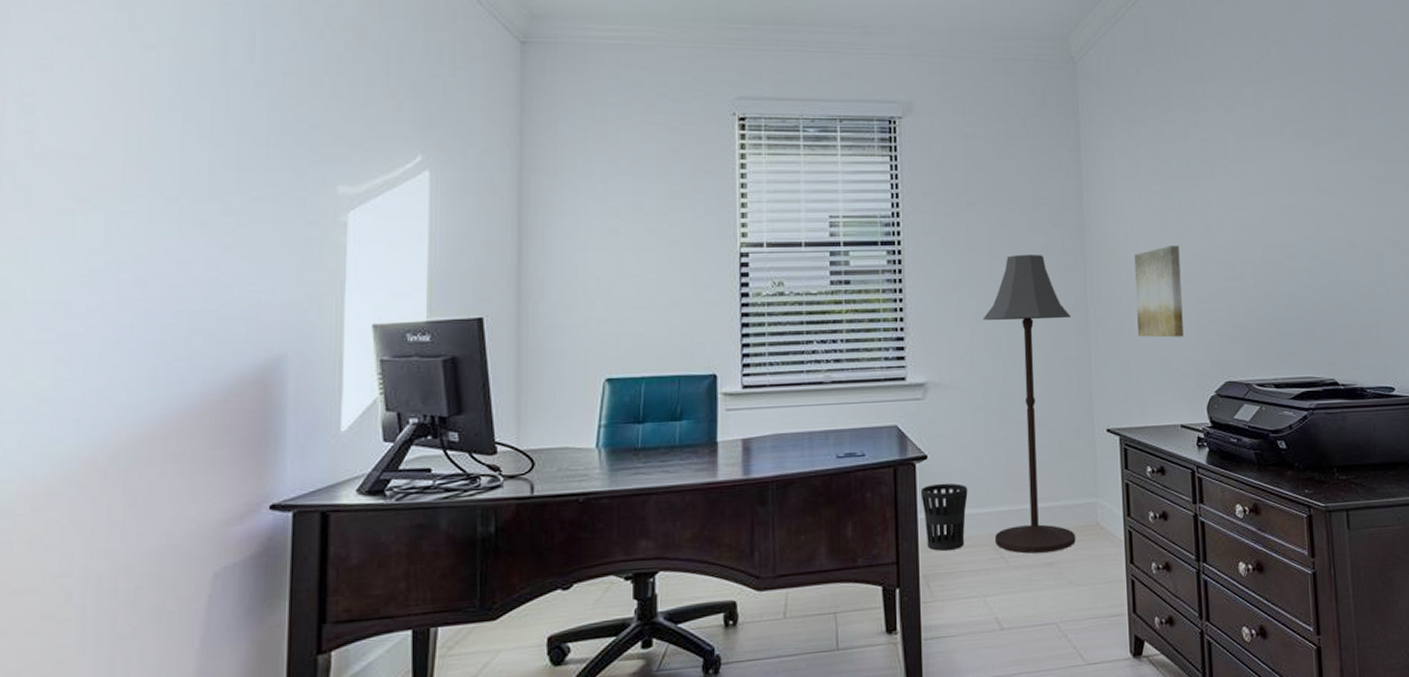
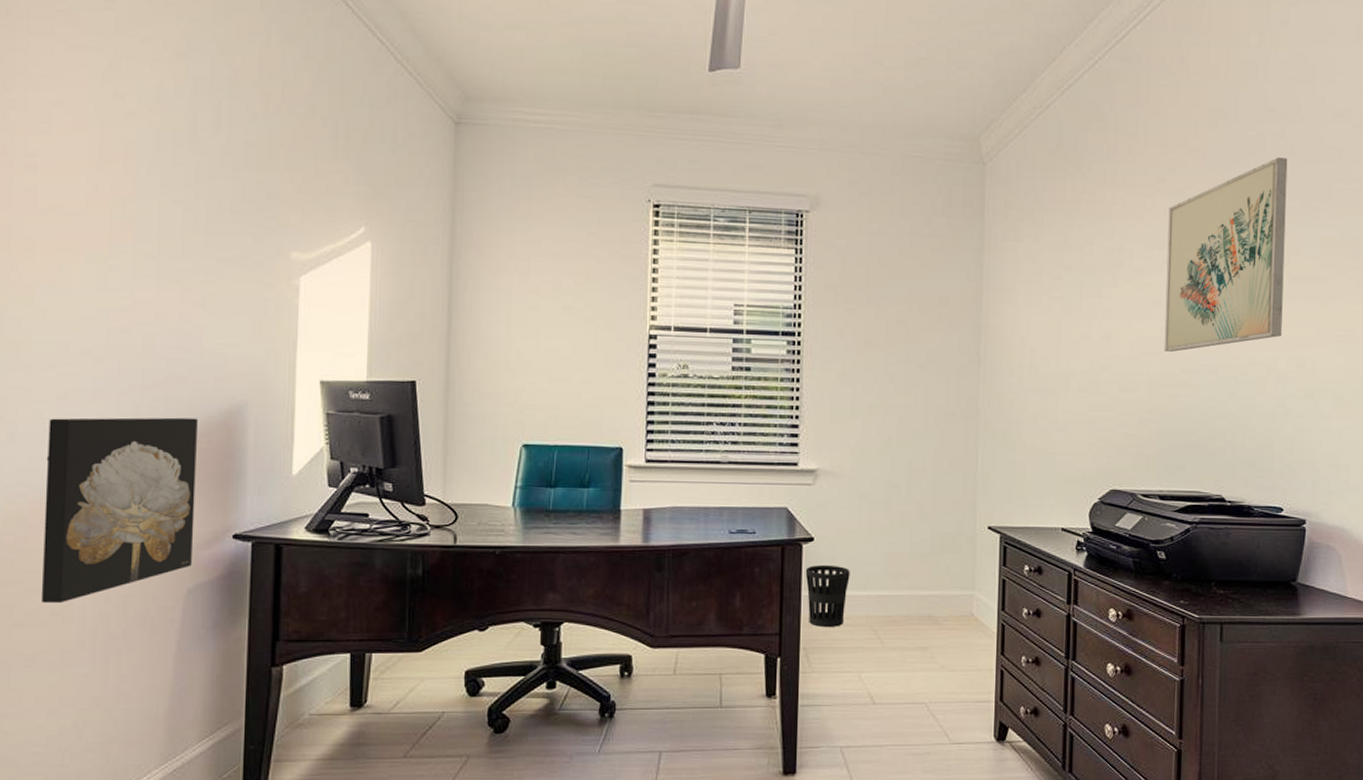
wall art: none [29,376,229,606] -> present [40,417,199,604]
floor lamp: present [983,254,1076,554] -> none [873,352,962,638]
wall art: present [1134,245,1184,338] -> none [1026,352,1075,443]
wall art: none [1257,46,1375,239] -> present [1164,157,1288,352]

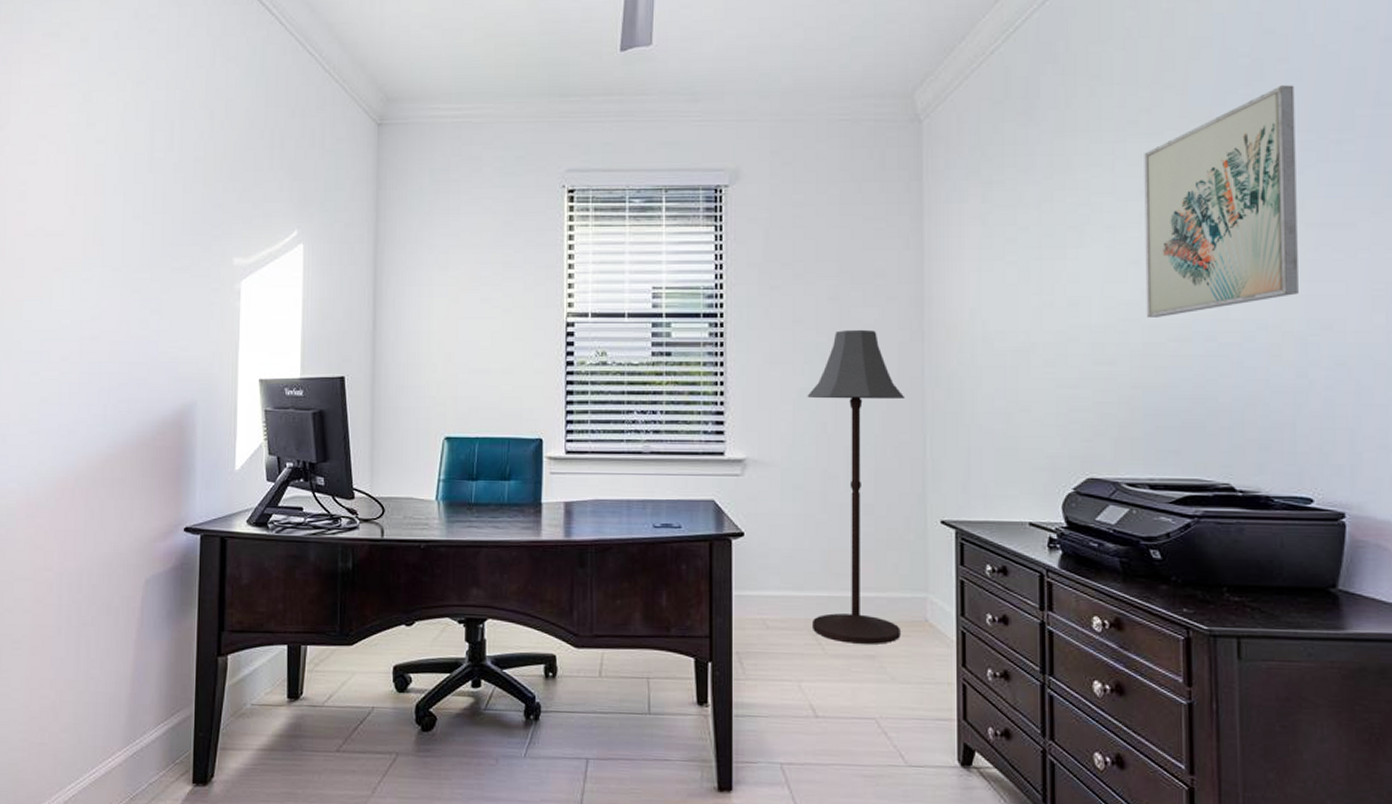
wall art: present [40,417,199,604] -> none [26,417,155,591]
wastebasket: present [805,564,850,627] -> none [736,562,785,630]
floor lamp: none [873,352,962,638] -> present [807,329,906,645]

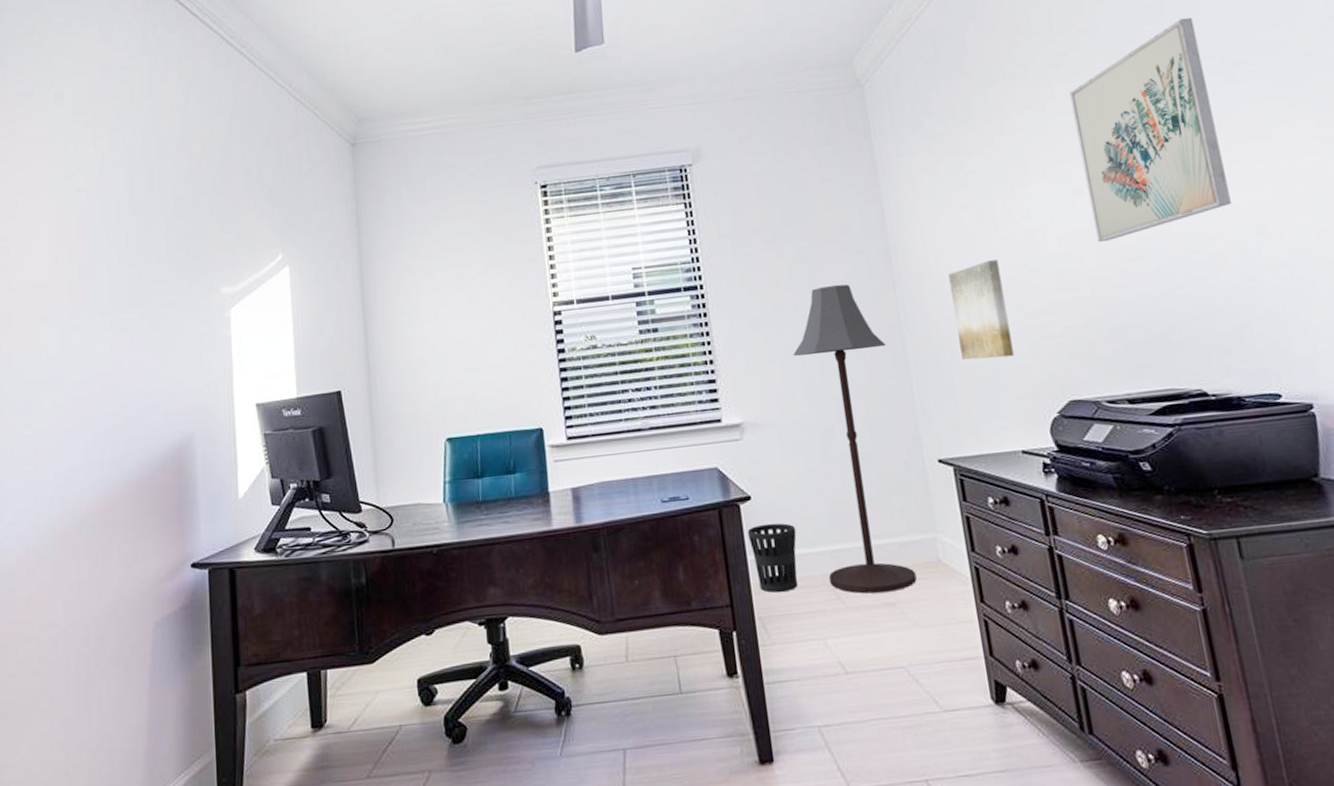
wastebasket: none [736,562,785,630] -> present [747,523,798,593]
wall art: none [982,323,1037,426] -> present [948,259,1014,361]

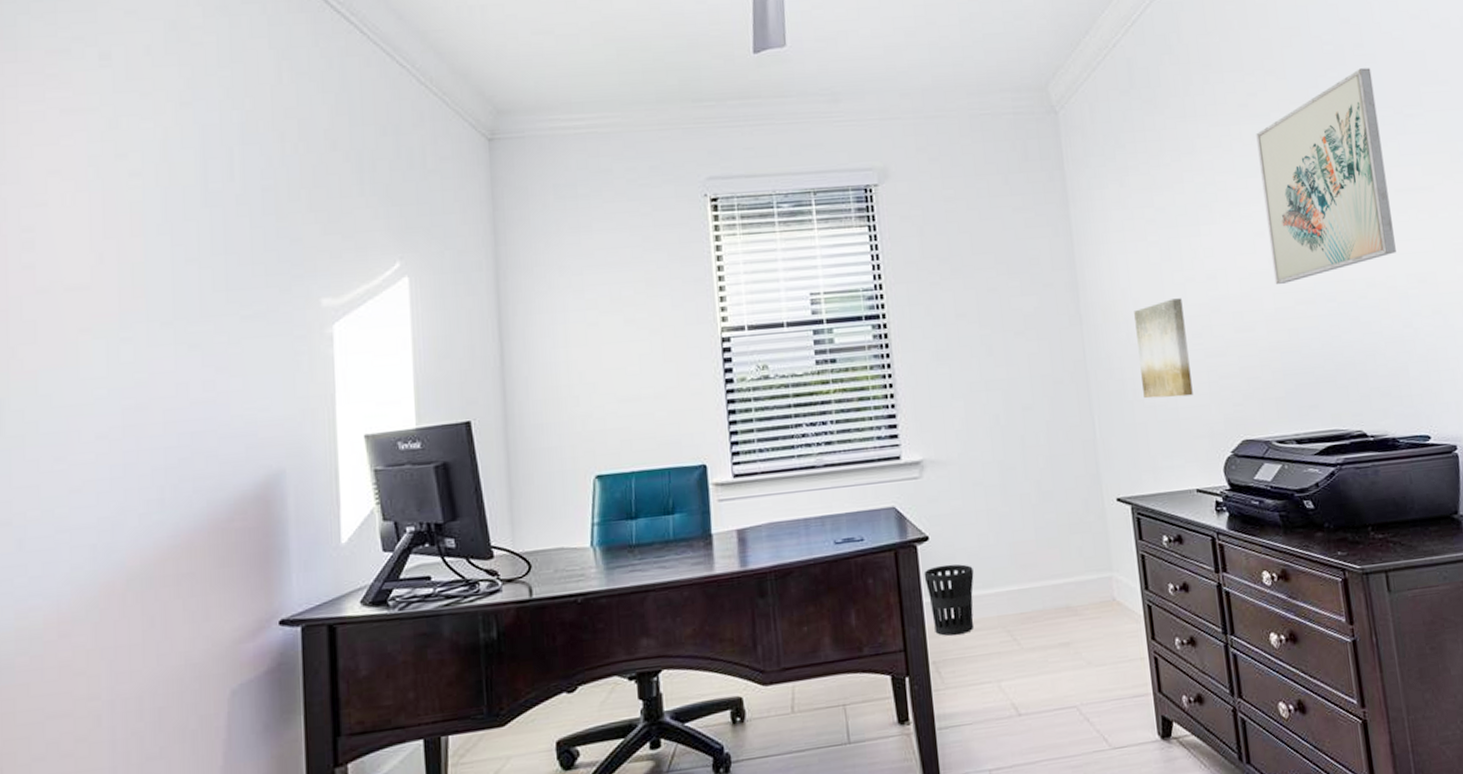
floor lamp: present [793,284,917,594] -> none [977,318,1092,635]

